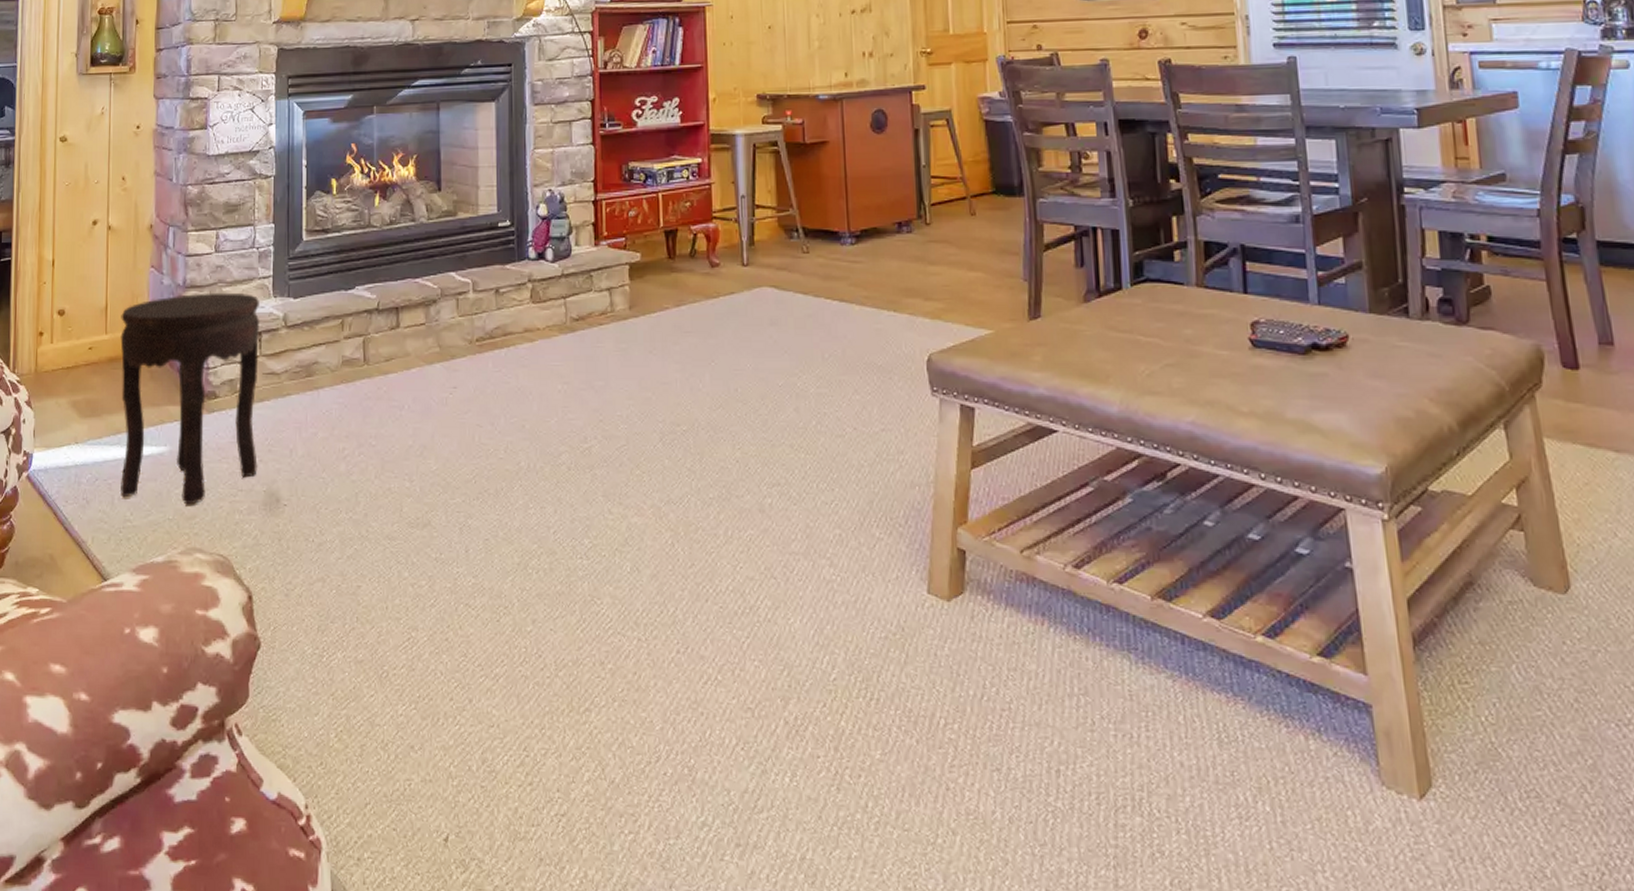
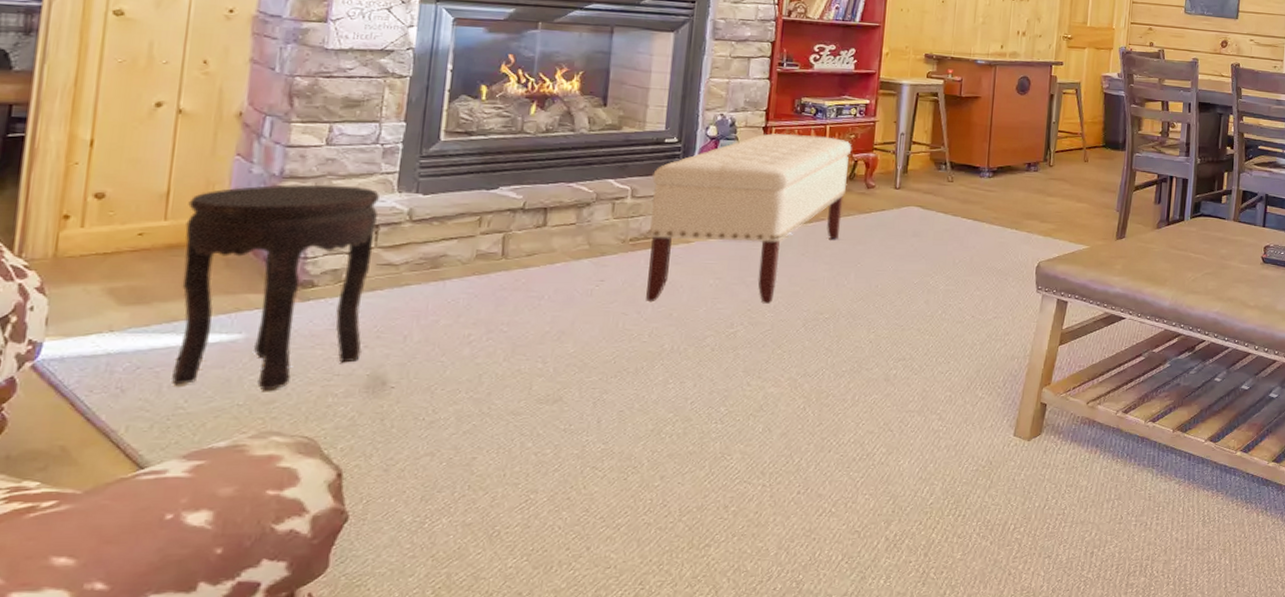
bench: none [491,206,689,415] -> present [646,133,852,305]

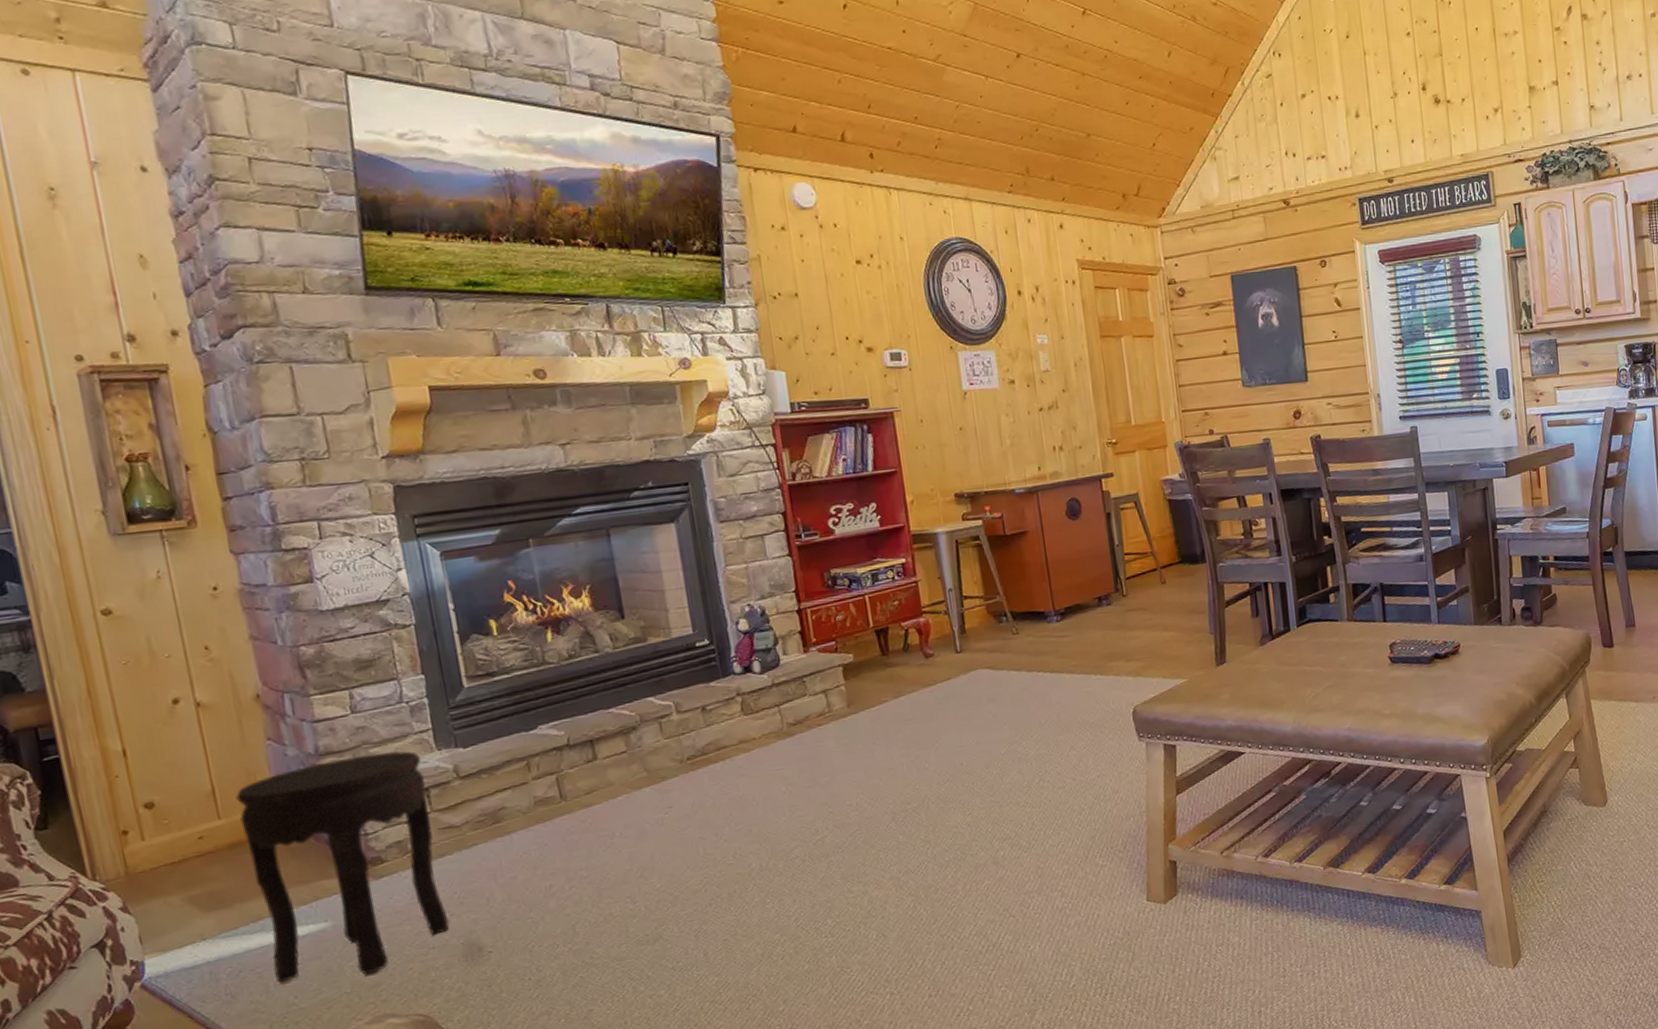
bench: present [646,133,852,305] -> none [692,607,908,822]

